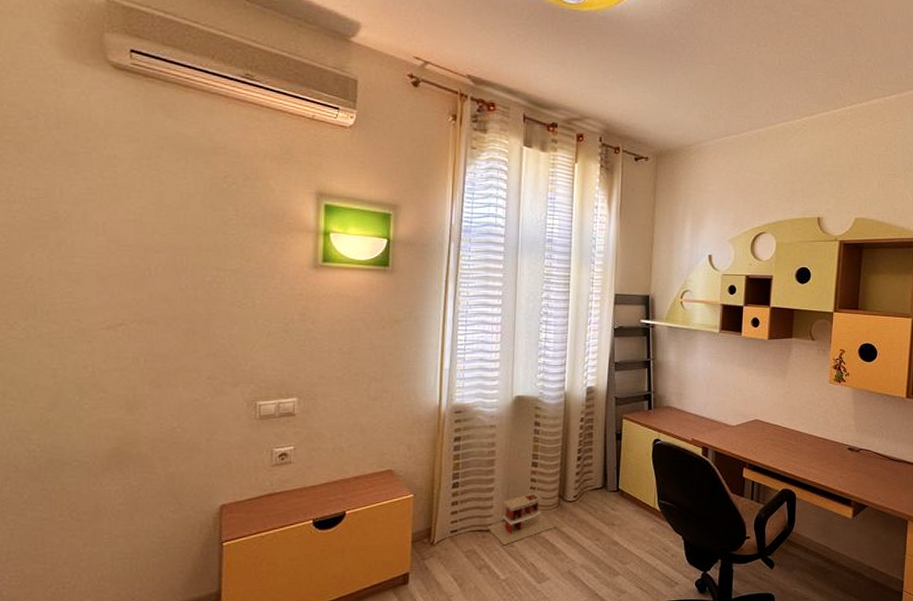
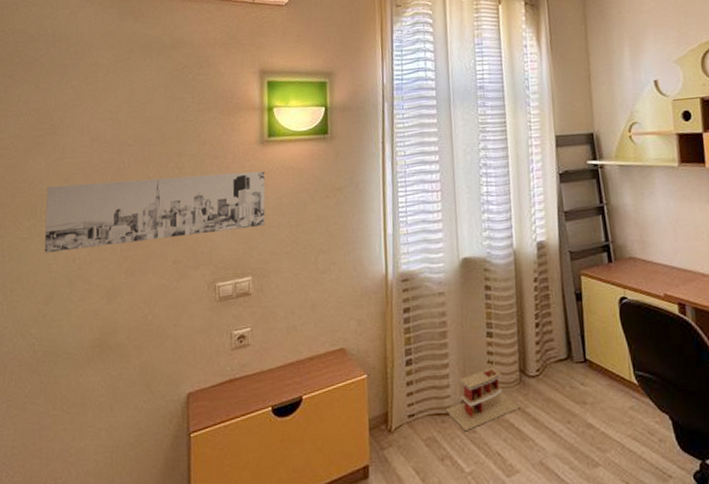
wall art: none [46,285,317,357] -> present [44,171,265,253]

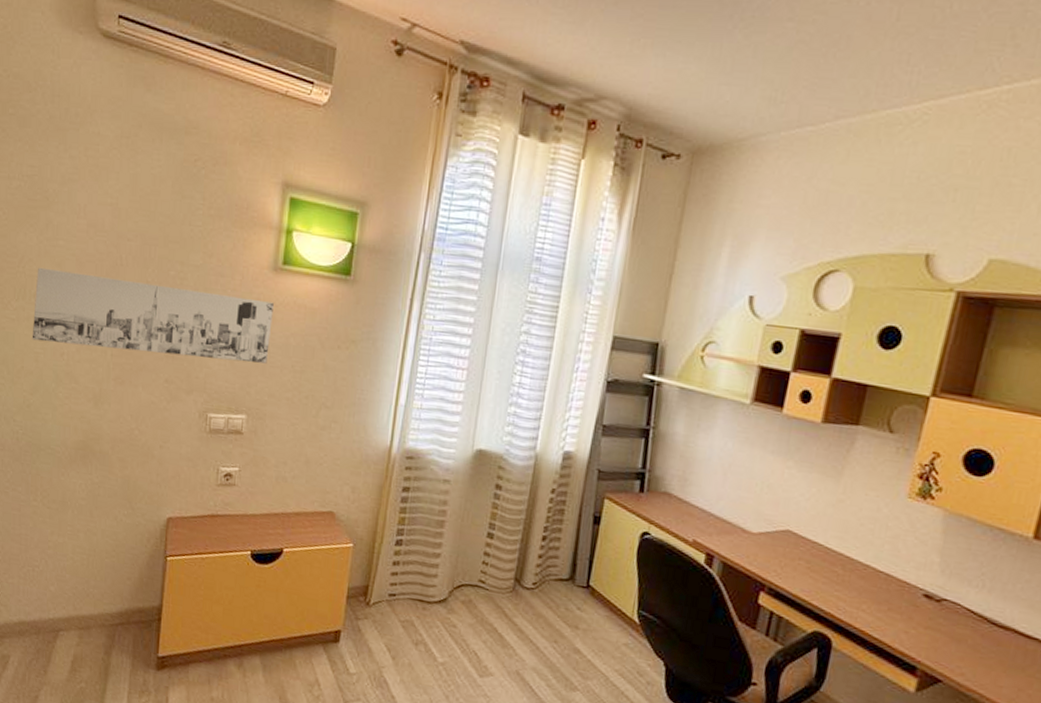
toy house: present [445,367,521,432] -> none [428,568,508,624]

